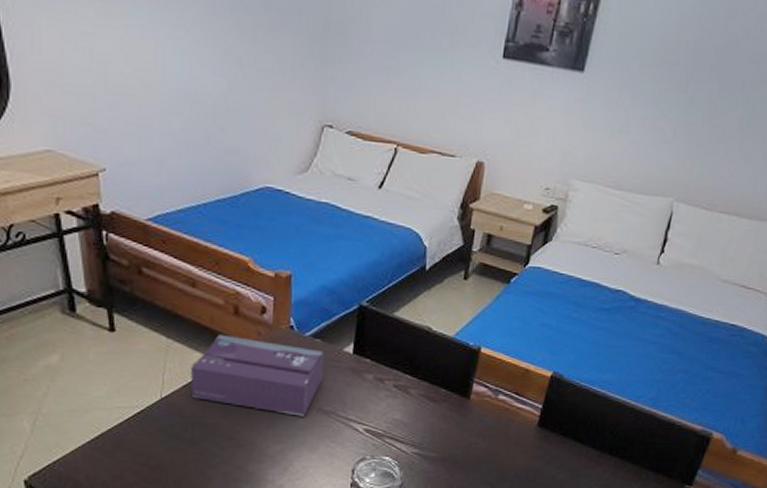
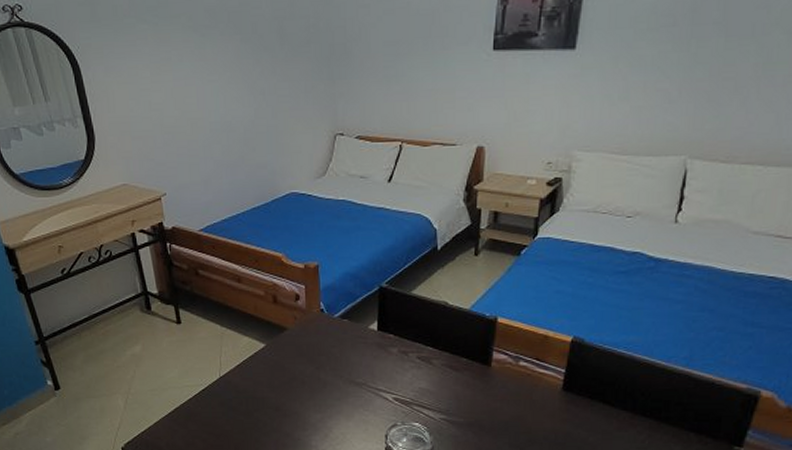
tissue box: present [190,334,324,417] -> none [241,320,352,388]

